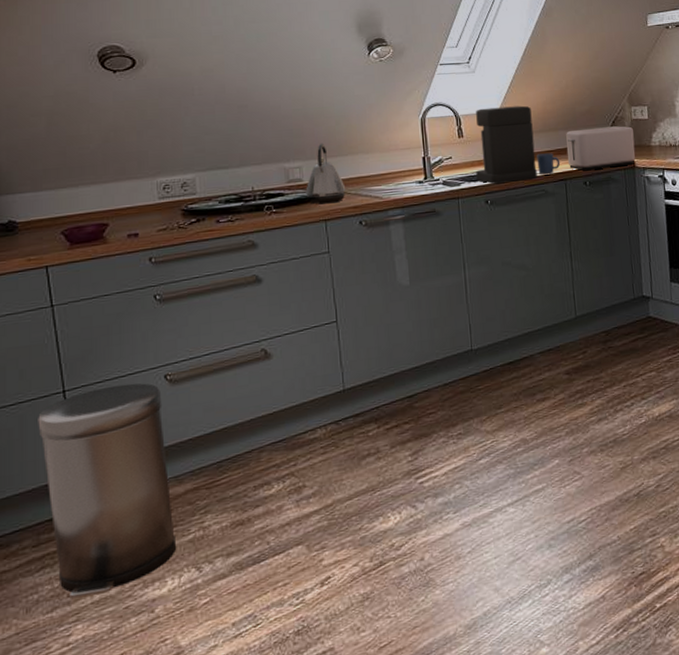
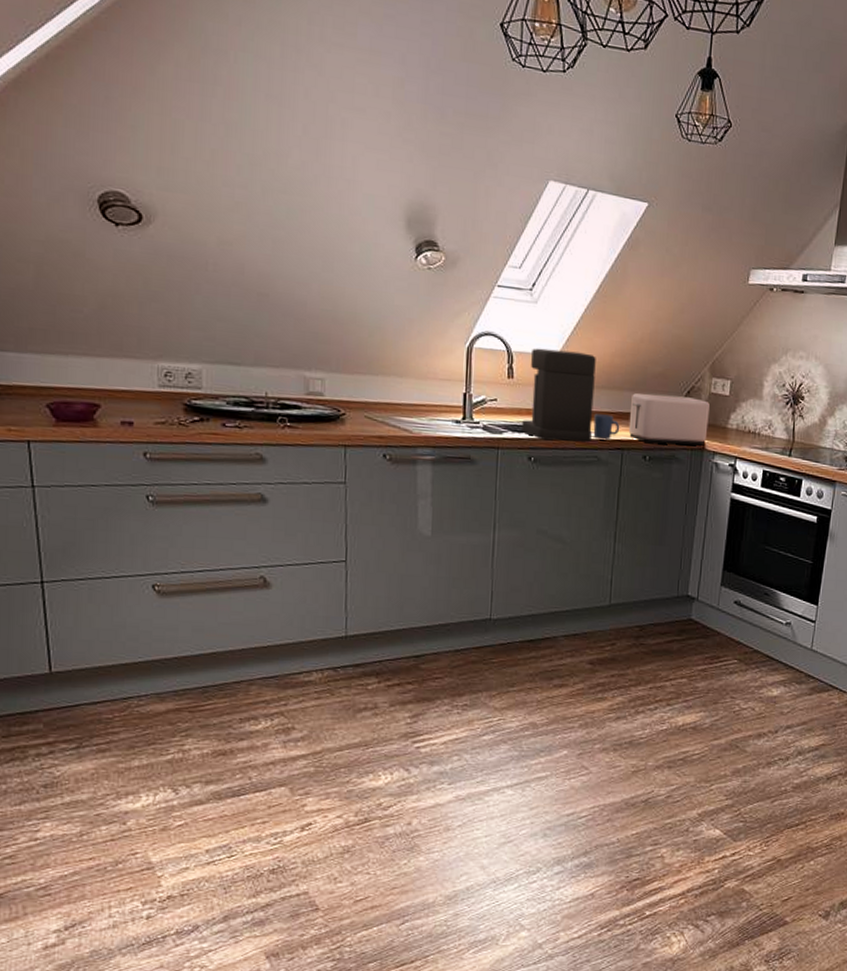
pedal bin: present [38,383,177,599] -> none [12,585,154,796]
kettle: present [305,143,346,205] -> none [326,355,372,428]

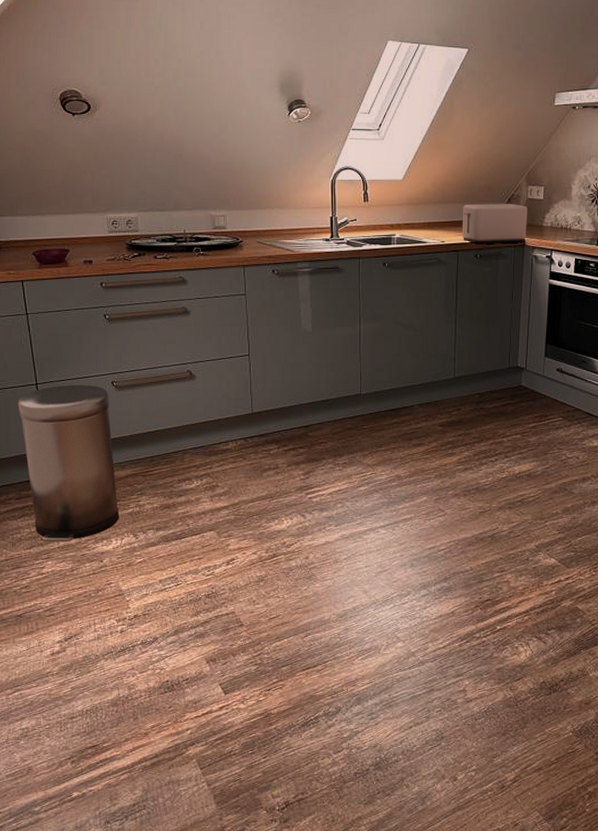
pedal bin: none [12,585,154,796] -> present [18,384,120,542]
coffee maker: present [522,348,596,443] -> none [377,175,433,249]
mug: present [593,413,620,440] -> none [433,224,455,244]

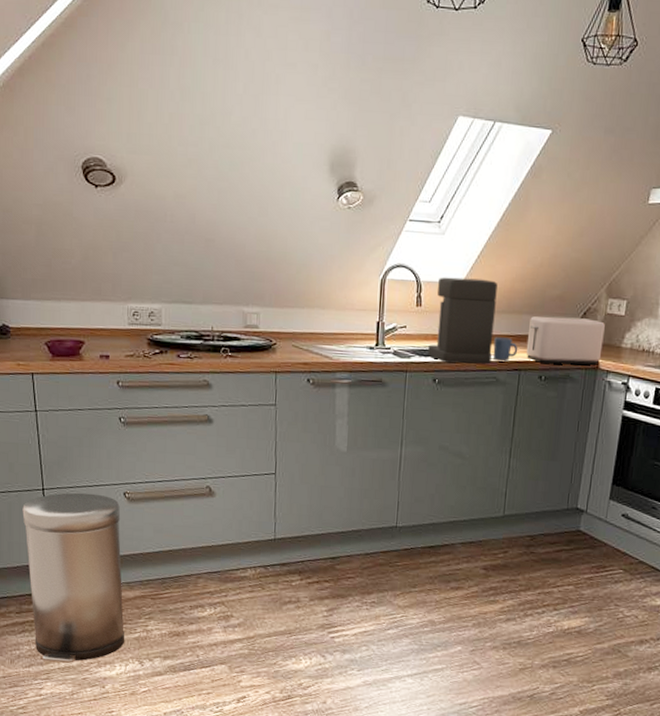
coffee maker: none [377,175,433,249] -> present [428,277,498,365]
mug: none [433,224,455,244] -> present [492,337,518,362]

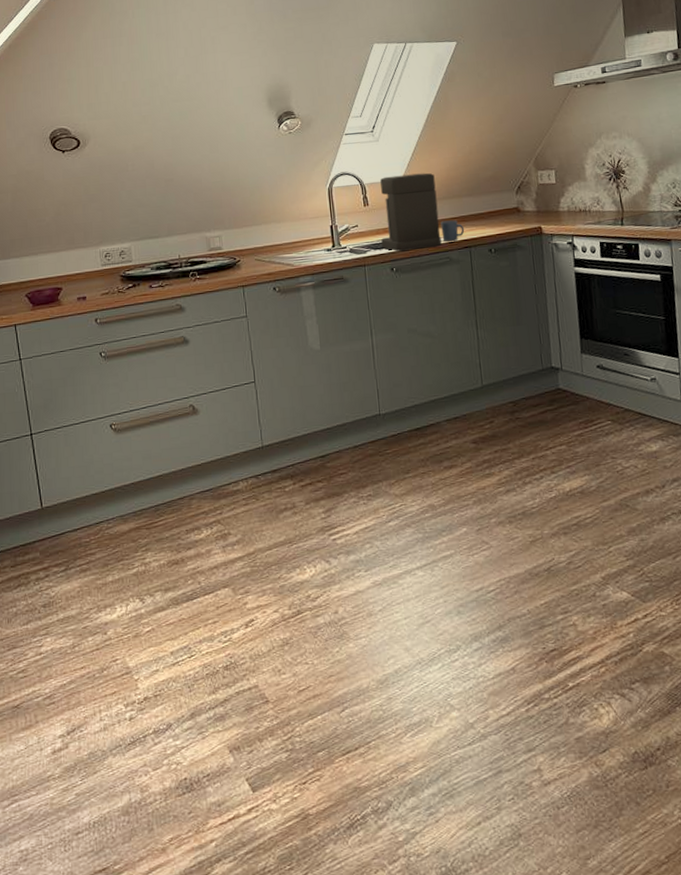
pedal bin: present [22,492,125,663] -> none [12,430,124,615]
toaster: present [526,316,605,365] -> none [470,191,543,238]

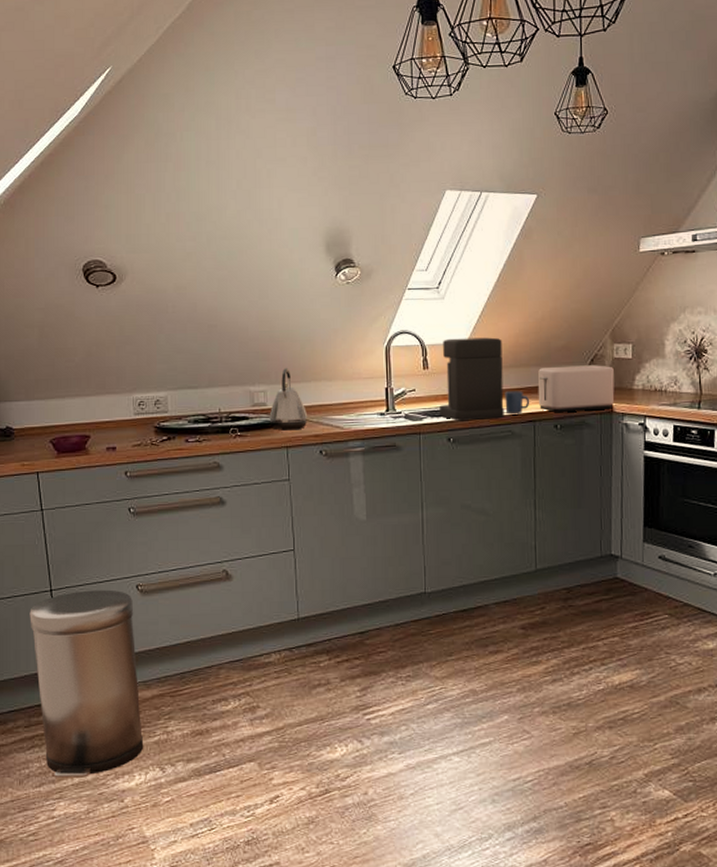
pedal bin: none [12,430,124,615] -> present [29,589,144,778]
kettle: none [225,213,261,272] -> present [269,367,308,431]
toaster: none [470,191,543,238] -> present [538,365,615,413]

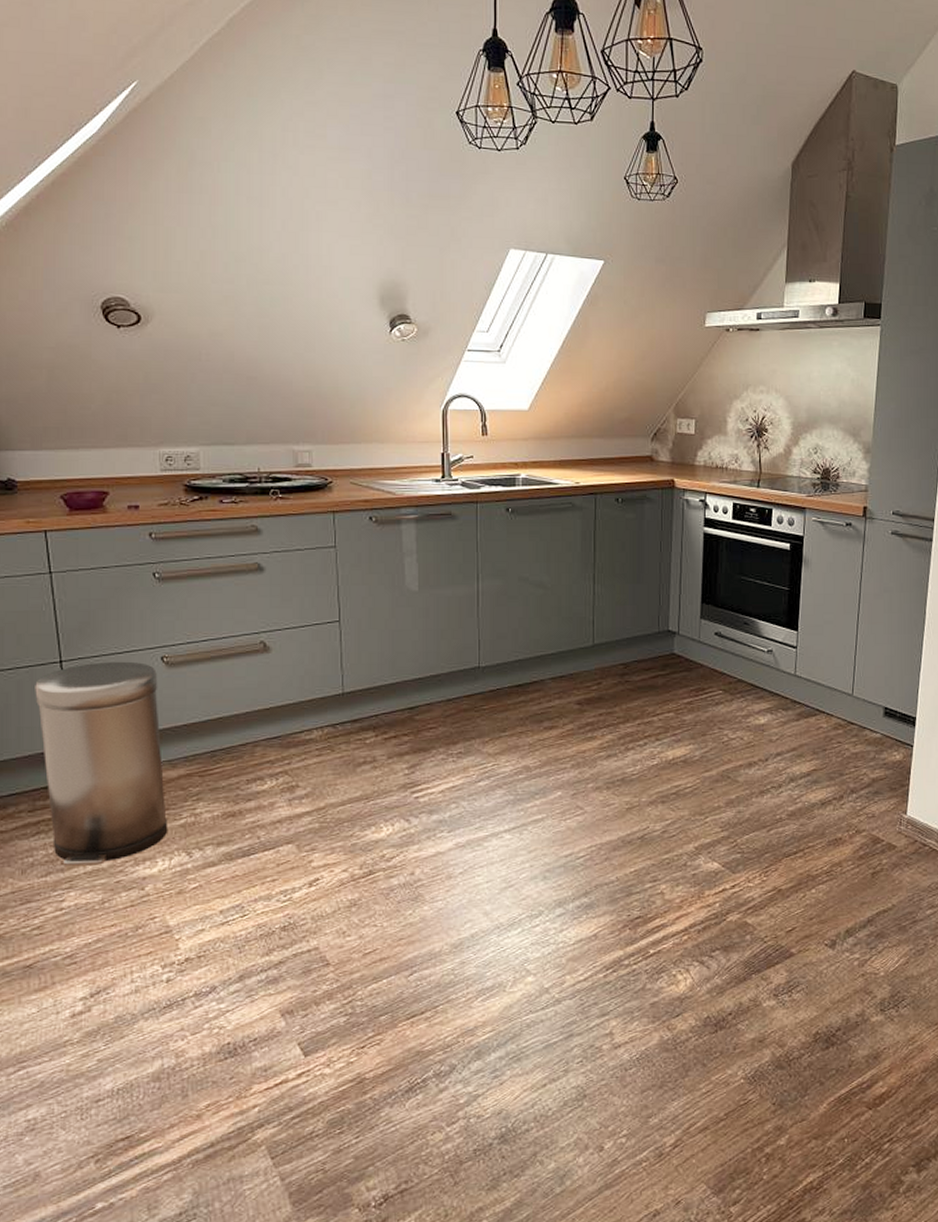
kettle: present [269,367,308,431] -> none [314,426,357,494]
coffee maker: present [439,337,504,421] -> none [498,405,565,491]
mug: present [505,391,530,415] -> none [566,462,592,486]
toaster: present [538,365,615,413] -> none [600,438,677,487]

